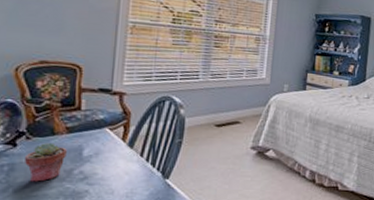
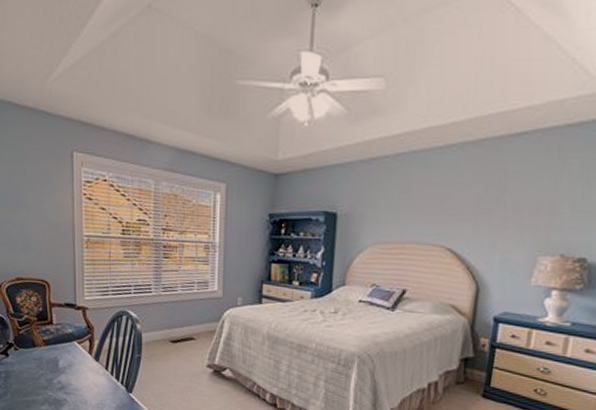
potted succulent: present [24,142,67,182] -> none [15,353,46,389]

